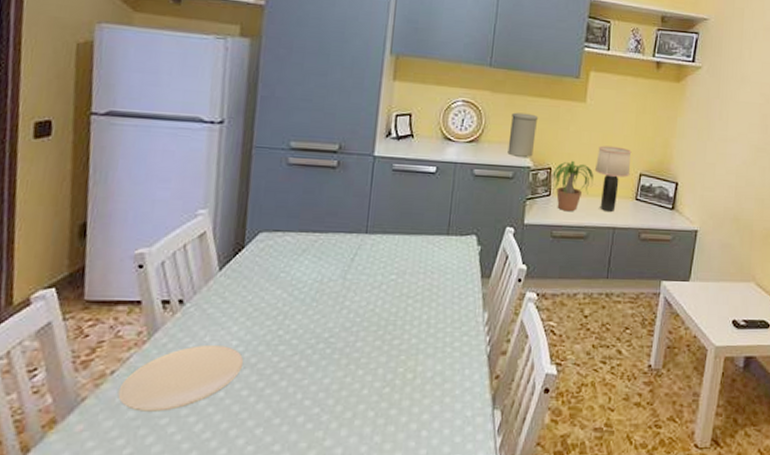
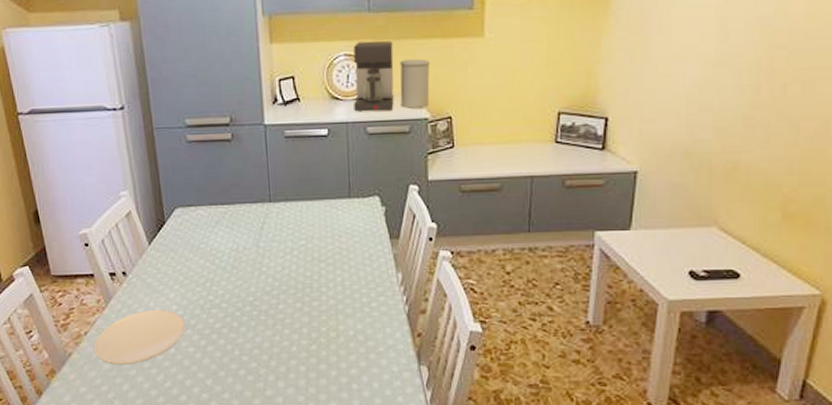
coffee maker: none [464,91,508,157] -> present [353,40,394,112]
potted plant: present [552,160,594,212] -> none [453,105,502,163]
table lamp: present [594,145,632,213] -> none [502,83,546,160]

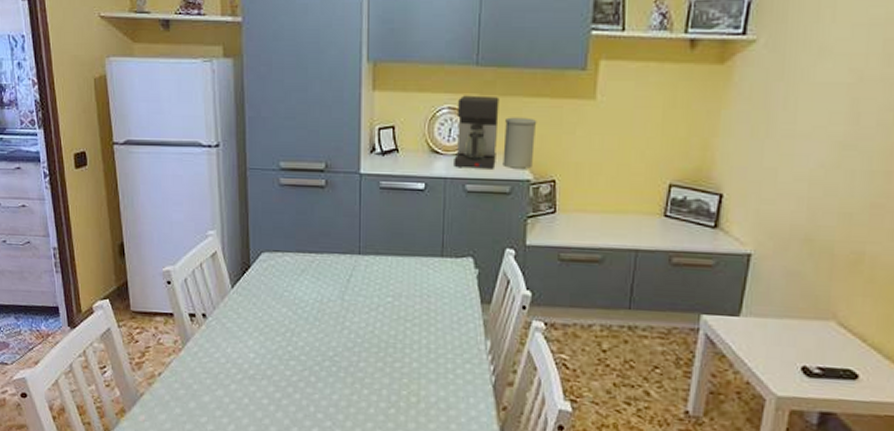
plate: present [93,310,186,365] -> none [166,355,262,411]

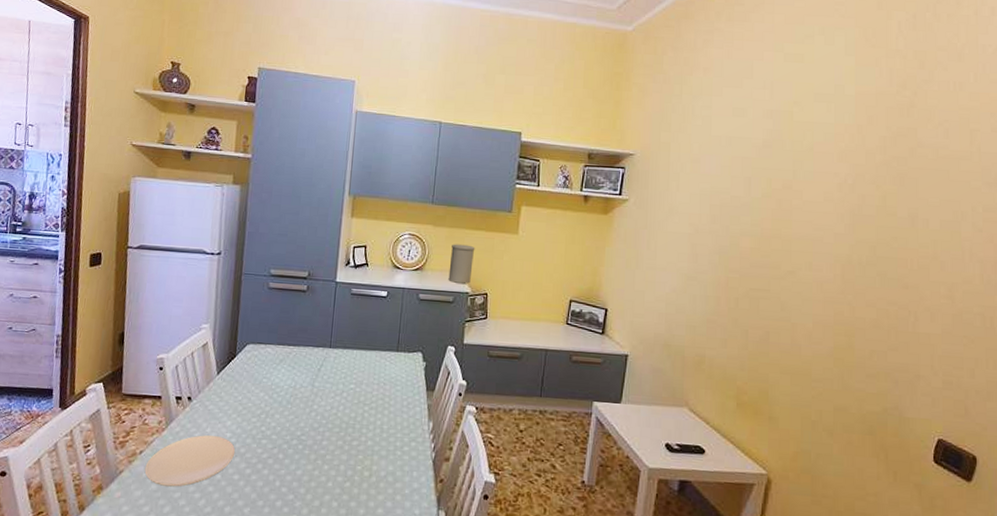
plate: none [166,355,262,411] -> present [144,435,236,487]
coffee maker: present [454,95,500,169] -> none [411,225,448,283]

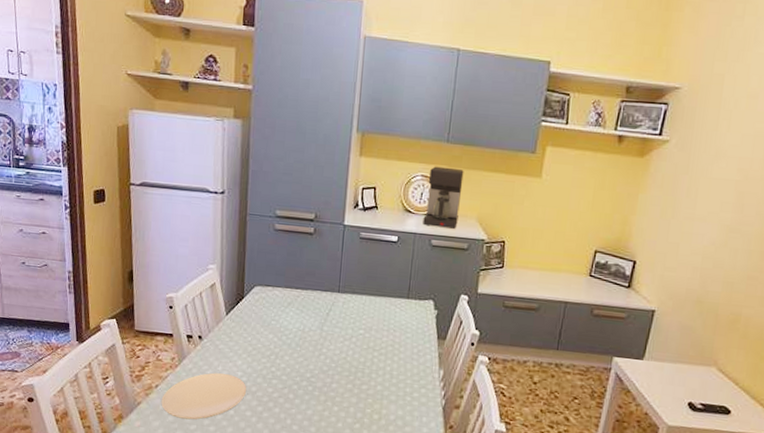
coffee maker: none [411,225,448,283] -> present [423,166,464,229]
canister: present [448,244,475,284] -> none [463,187,494,230]

